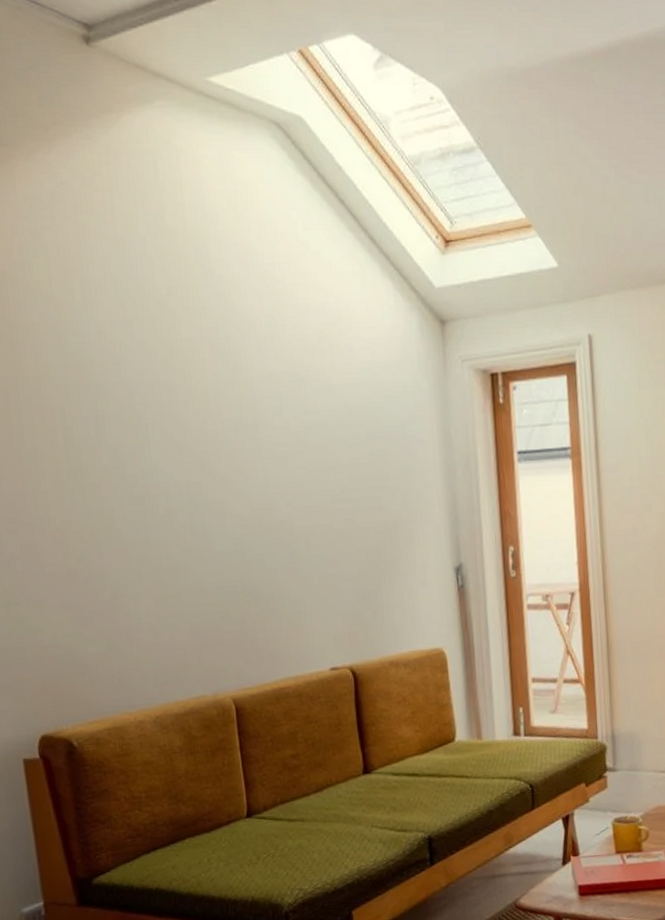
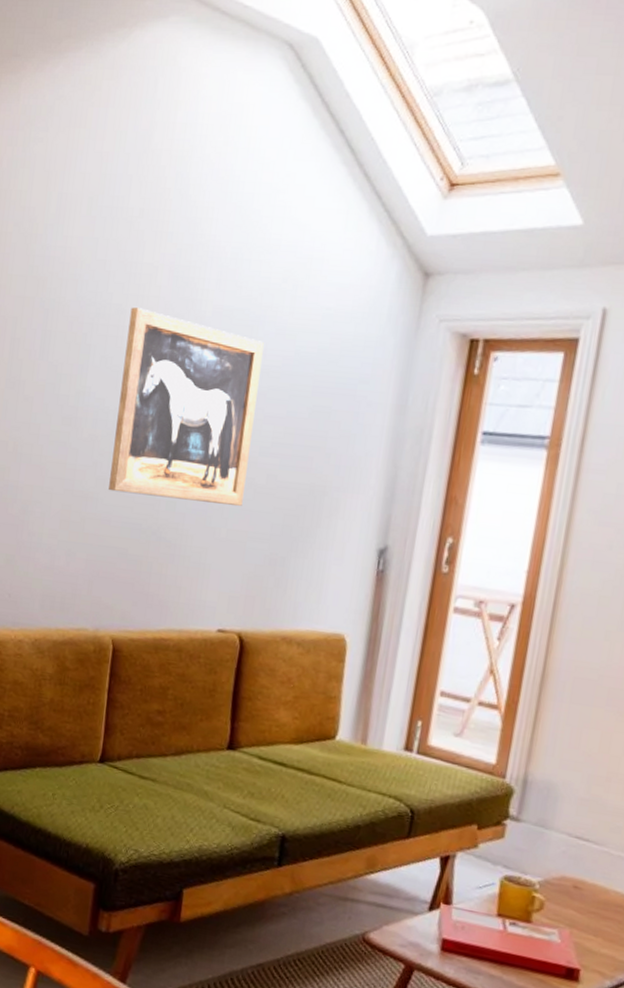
wall art: none [180,382,327,560] -> present [108,307,264,506]

